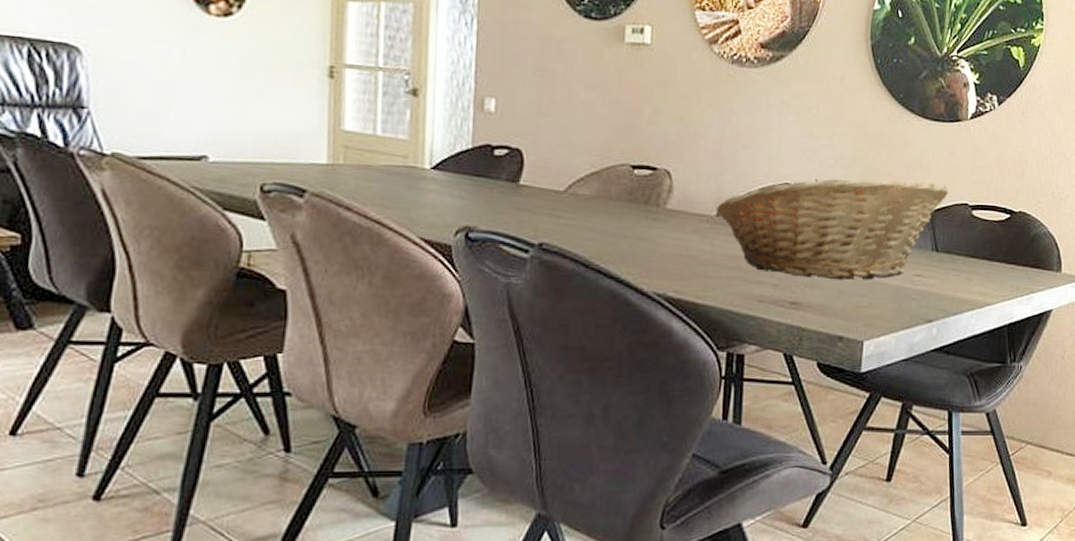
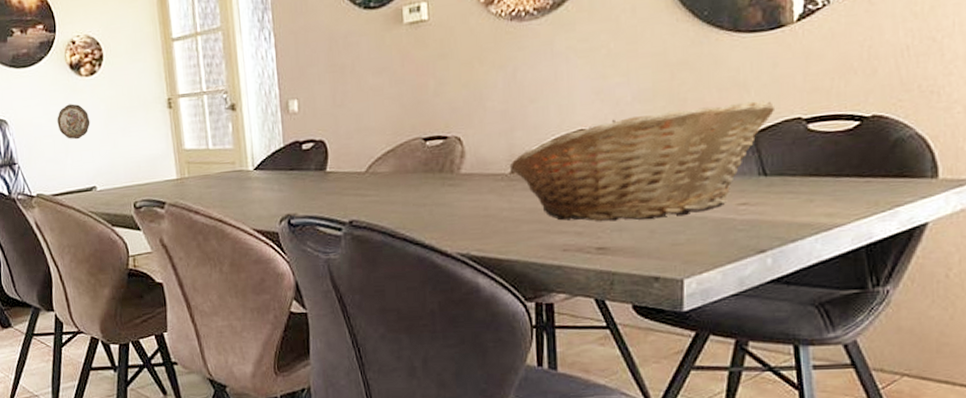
decorative plate: none [161,45,214,93] -> present [57,103,90,140]

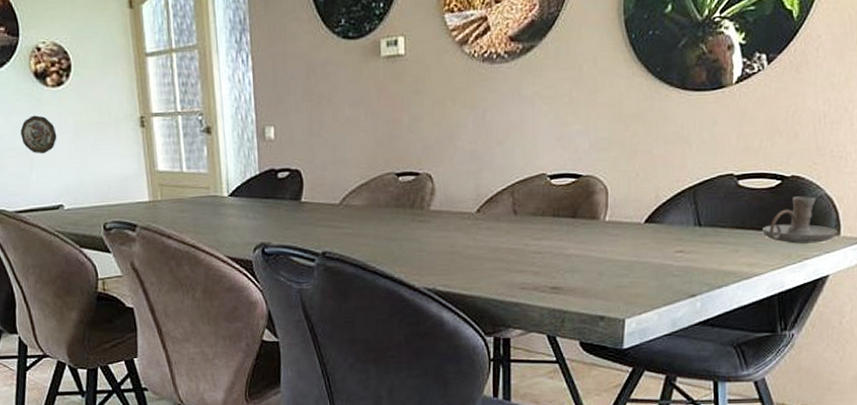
fruit basket: present [509,100,776,222] -> none [476,156,713,263]
candle holder: none [841,136,935,190] -> present [762,196,837,244]

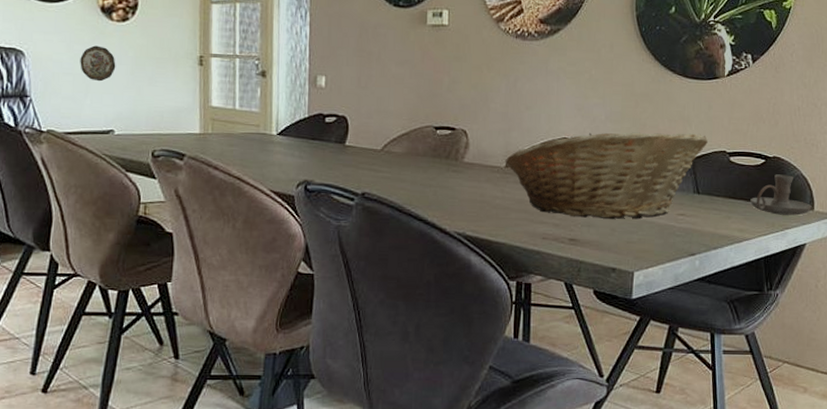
fruit basket: none [476,156,713,263] -> present [505,132,709,220]

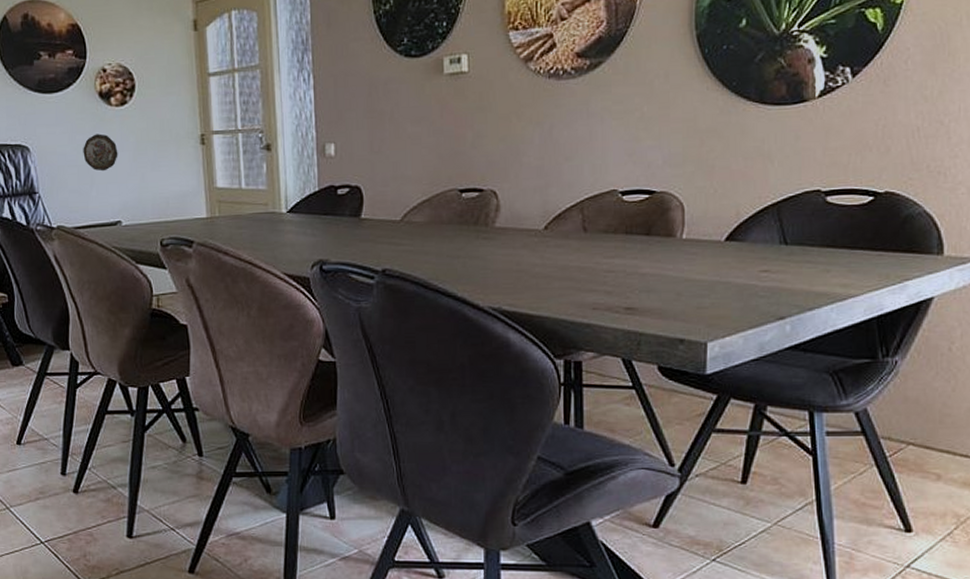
fruit basket: present [505,132,709,220] -> none [543,171,797,283]
candle holder: present [750,174,812,216] -> none [855,213,940,264]

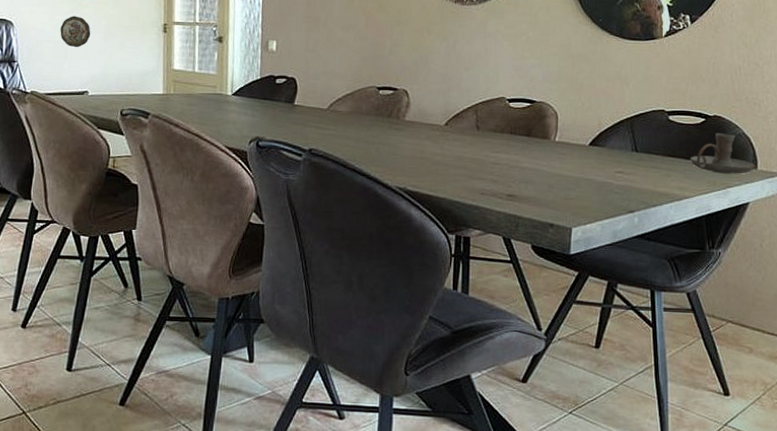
candle holder: none [855,213,940,264] -> present [690,133,755,174]

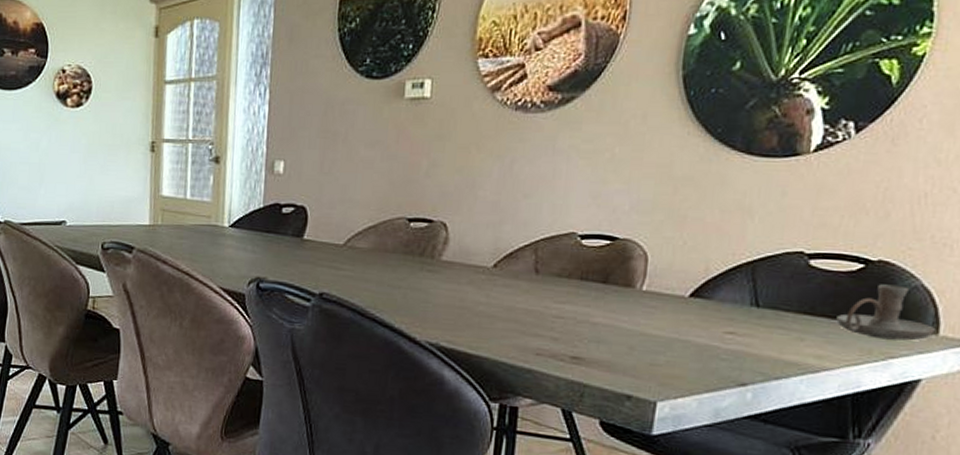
decorative plate: present [60,16,91,48] -> none [35,133,70,171]

